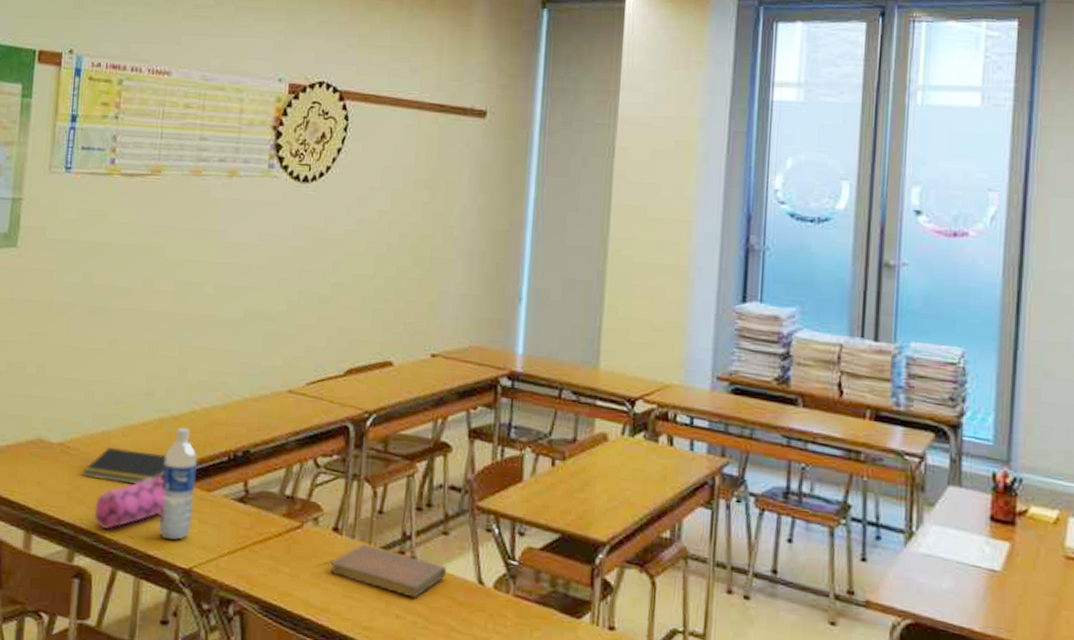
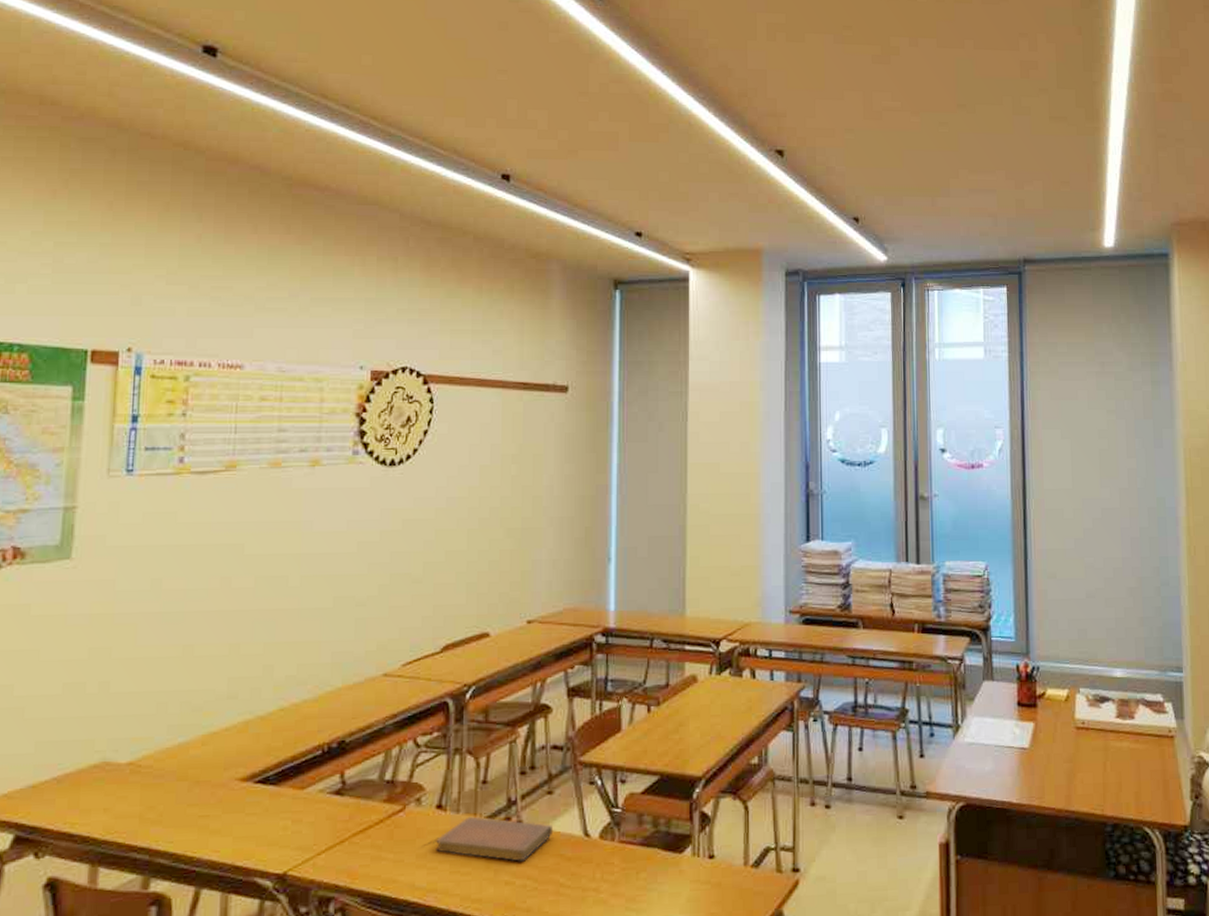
notepad: present [82,448,166,485] -> none [156,757,253,796]
pencil case: present [94,475,164,530] -> none [172,780,252,848]
water bottle: present [158,427,198,541] -> none [247,726,289,847]

